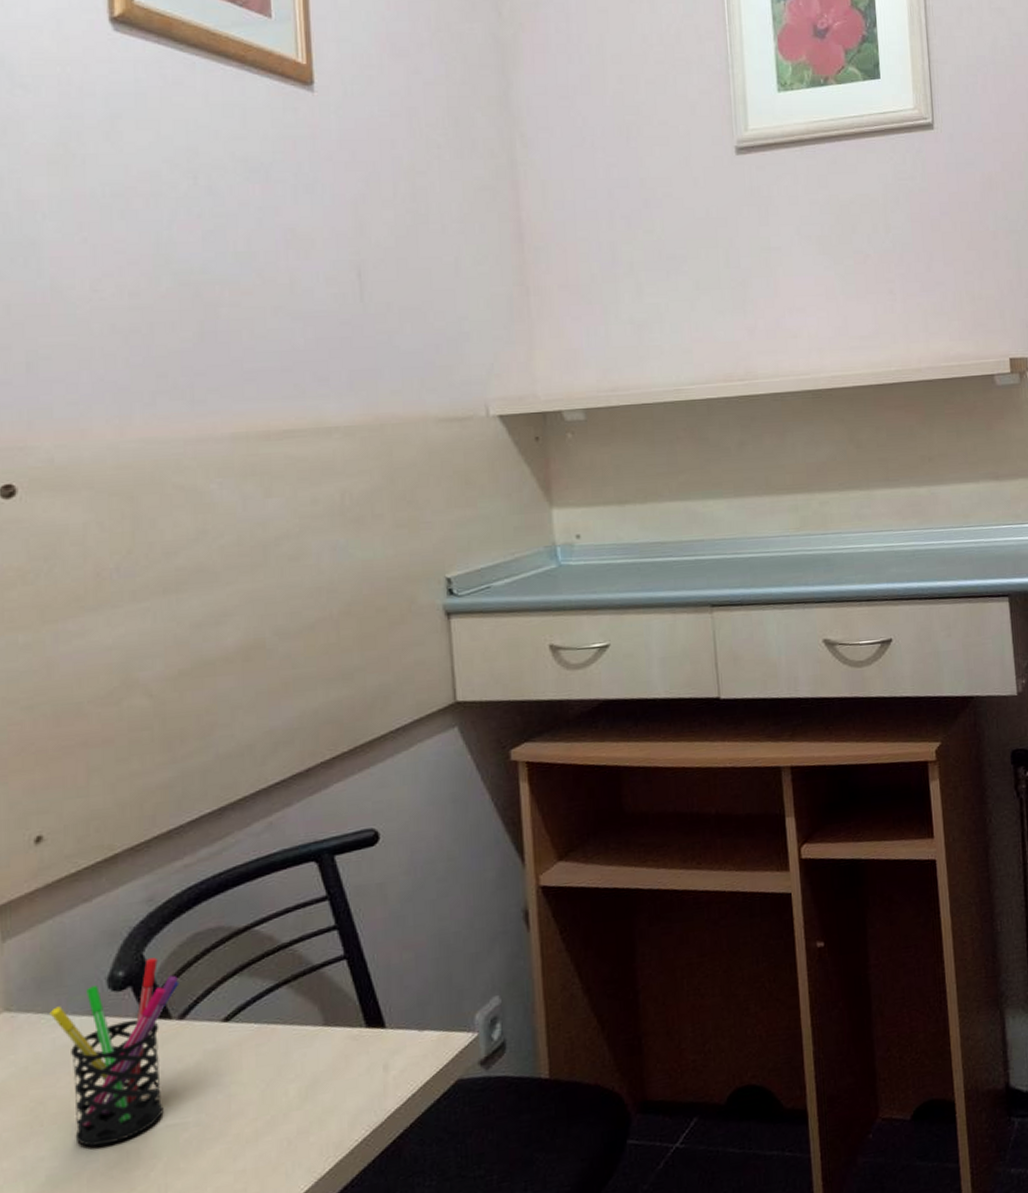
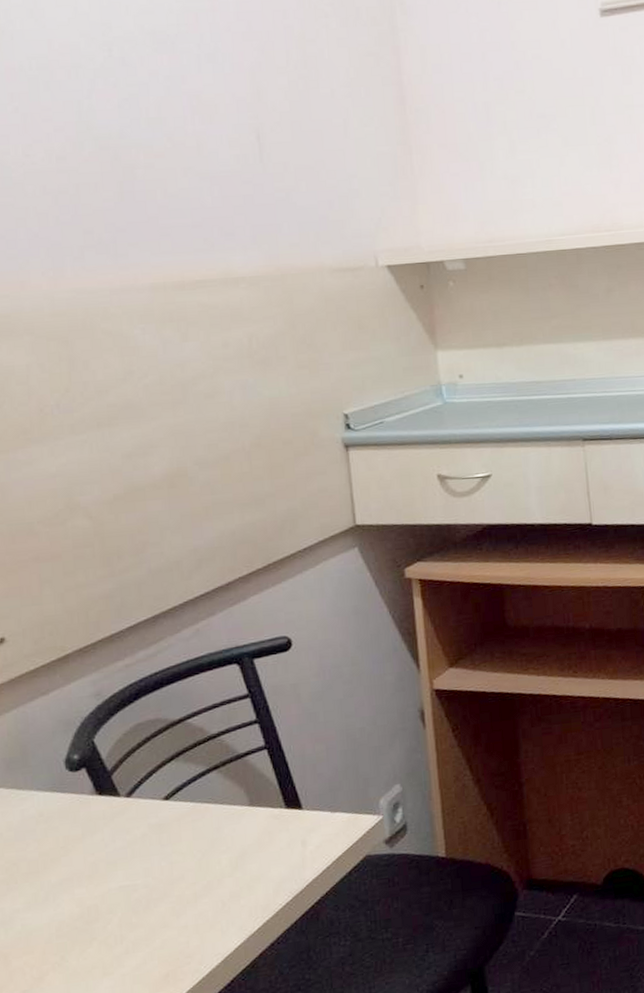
pen holder: present [50,957,180,1146] -> none [18,744,126,902]

